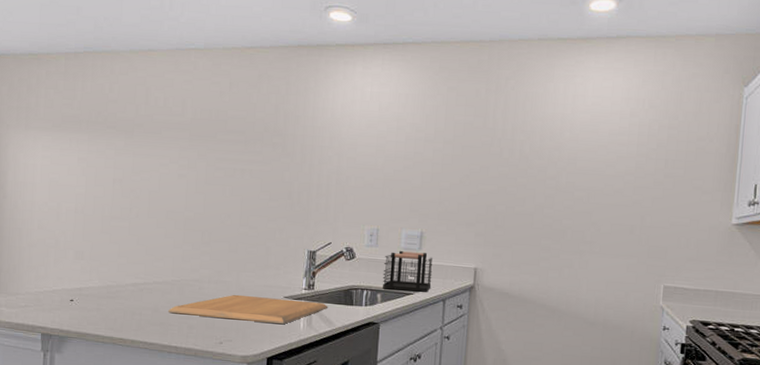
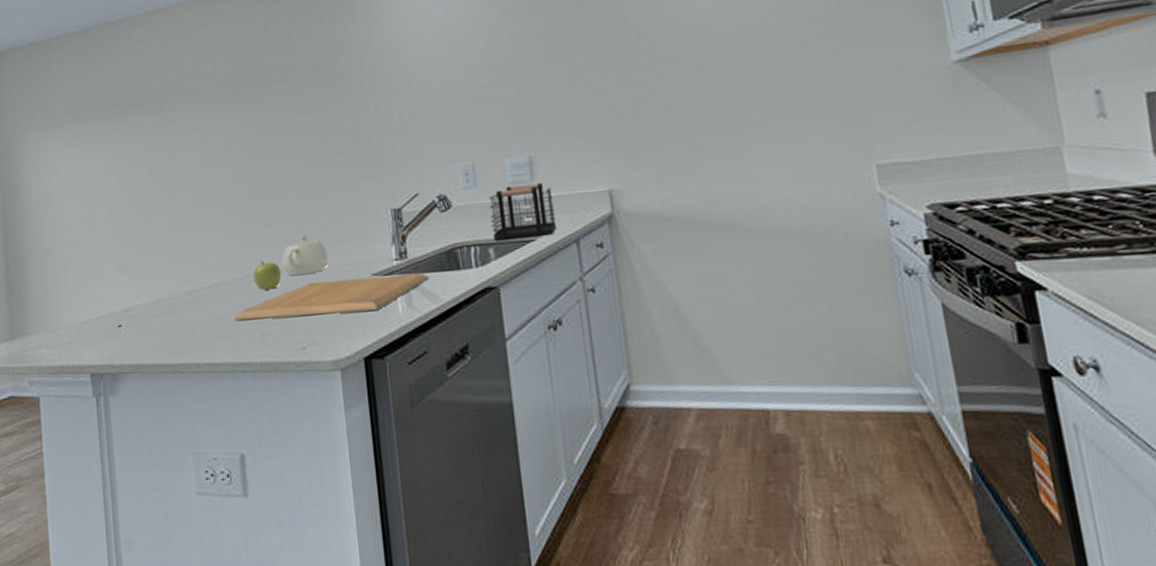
fruit: none [188,271,213,294] -> present [252,261,282,290]
teapot: none [213,256,254,288] -> present [280,234,330,276]

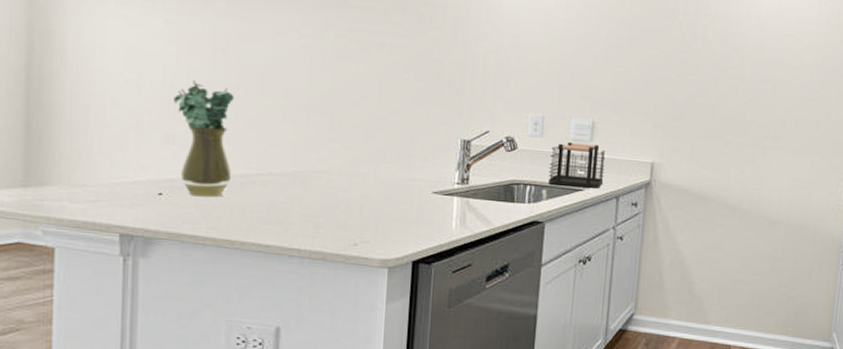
vase: none [120,204,179,323] -> present [174,80,234,198]
chopping board: present [234,273,429,321] -> none [288,188,484,224]
fruit: present [252,261,282,290] -> none [314,161,345,188]
teapot: present [280,234,330,276] -> none [345,144,395,181]

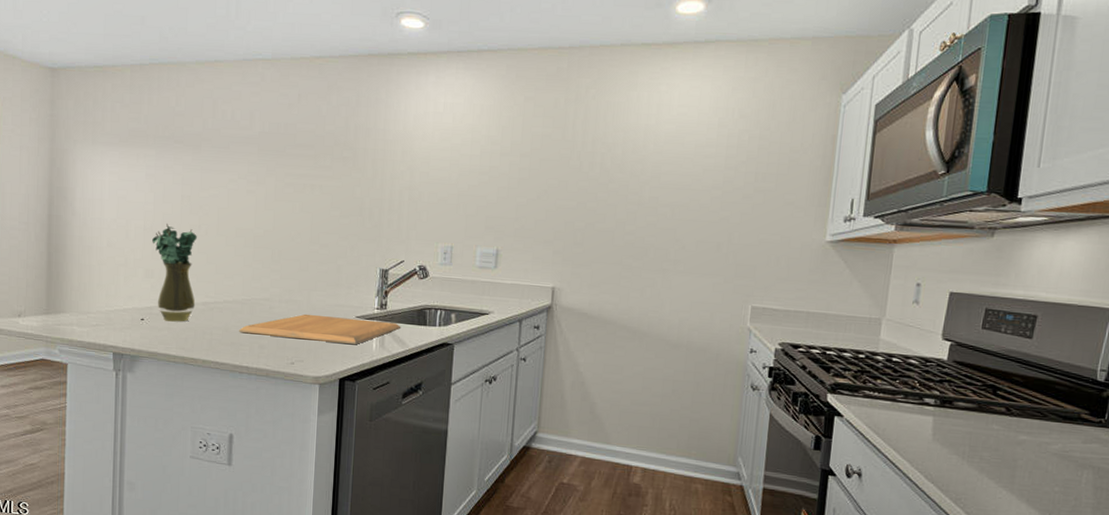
chopping board: none [288,188,484,224] -> present [239,314,400,345]
dish rack: present [548,142,606,189] -> none [456,270,509,312]

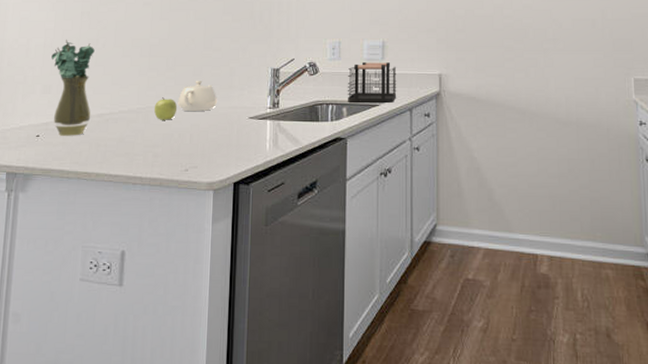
chopping board: present [239,314,400,345] -> none [133,118,293,147]
fruit: none [259,290,283,314] -> present [153,97,178,120]
teapot: none [283,275,325,307] -> present [178,80,218,112]
dish rack: none [456,270,509,312] -> present [347,62,397,103]

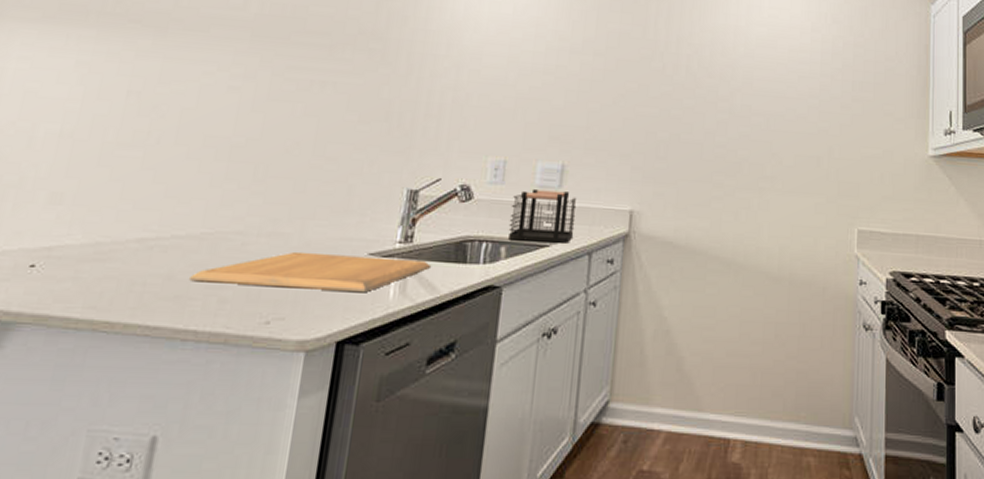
vase: present [51,40,95,136] -> none [61,129,143,269]
chopping board: none [133,118,293,147] -> present [189,251,430,293]
fruit: present [153,97,178,120] -> none [226,220,264,252]
teapot: present [178,80,218,112] -> none [264,198,326,243]

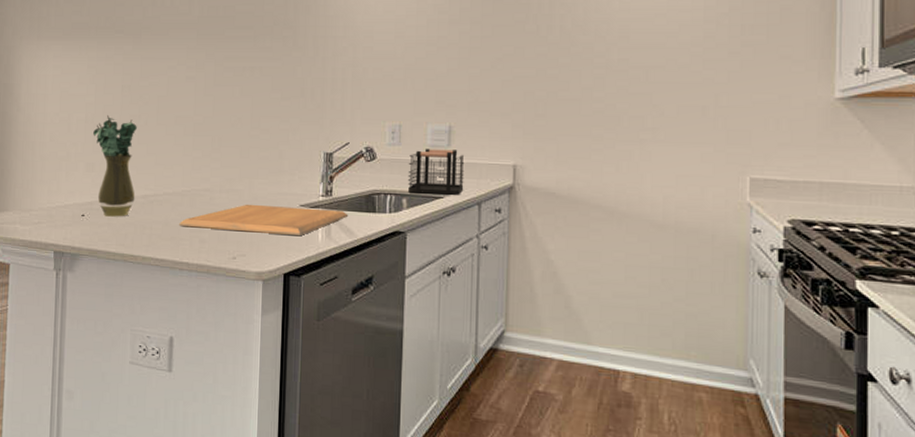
vase: none [61,129,143,269] -> present [93,115,137,217]

